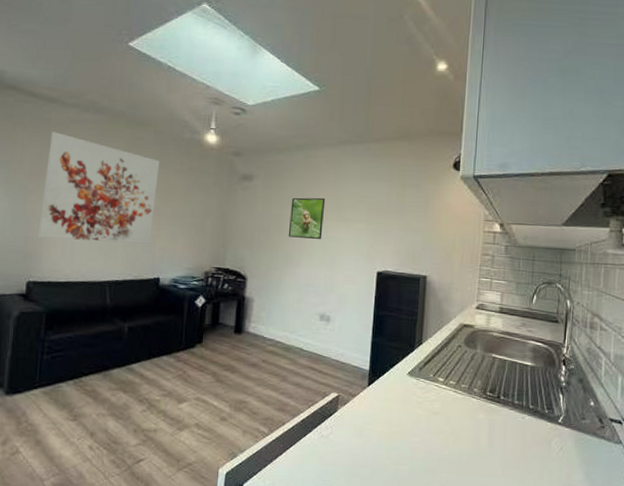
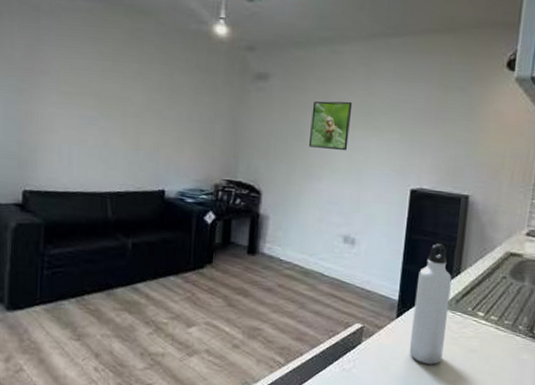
wall art: present [38,132,160,244] -> none [33,21,163,152]
water bottle: none [379,318,415,427] -> present [409,243,452,365]

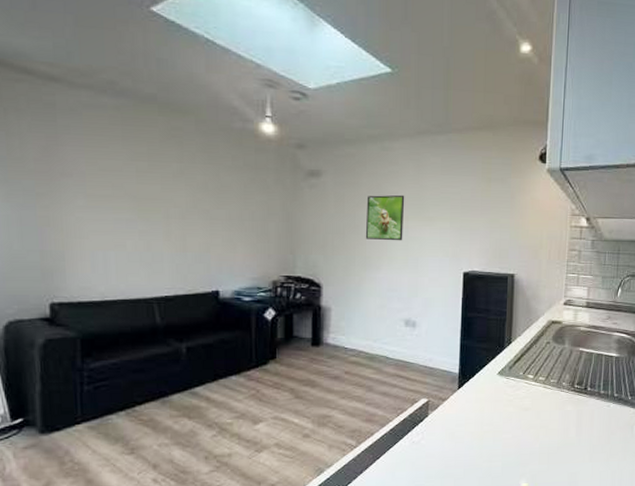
water bottle: present [409,243,452,365] -> none [471,319,504,426]

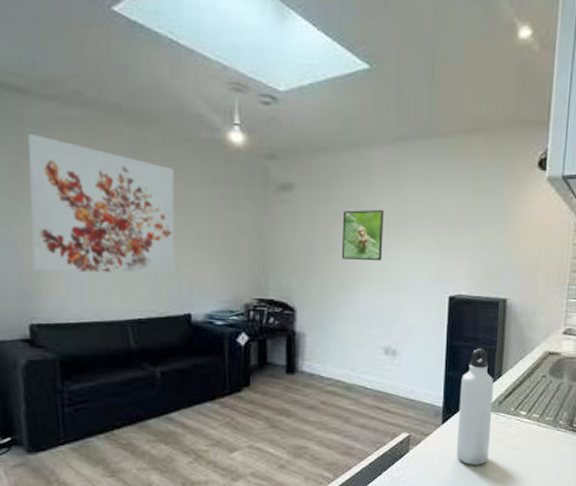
wall art: none [57,120,207,253] -> present [27,134,175,274]
water bottle: none [471,319,504,426] -> present [456,348,494,465]

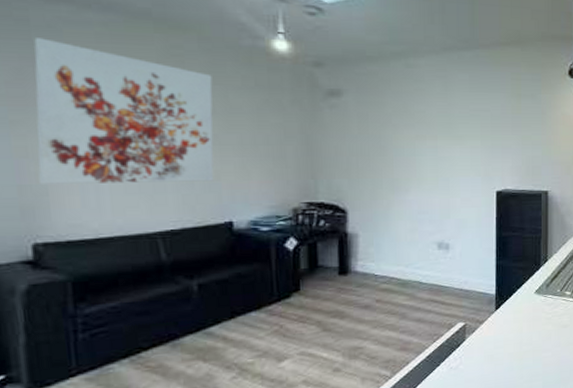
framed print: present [341,209,385,262] -> none [392,113,433,162]
water bottle: present [456,348,494,465] -> none [509,237,541,347]

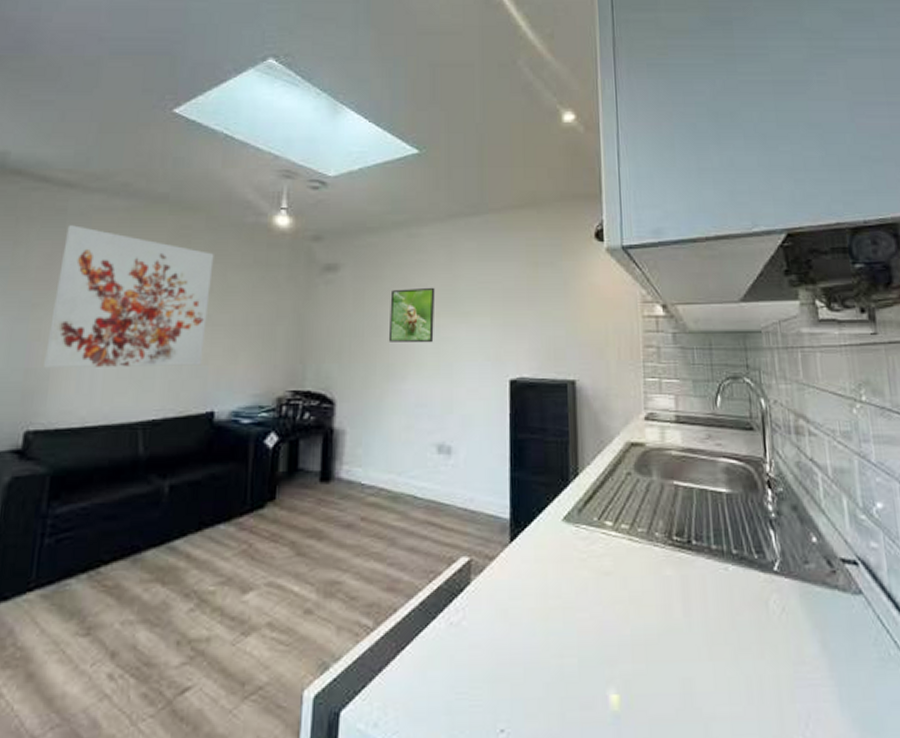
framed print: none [392,113,433,162] -> present [388,287,435,343]

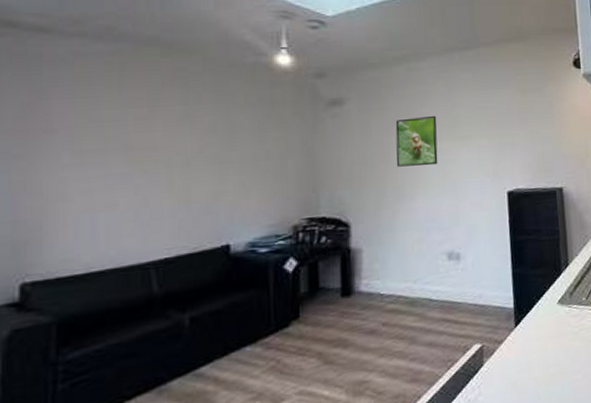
wall art: present [44,225,214,368] -> none [35,71,215,219]

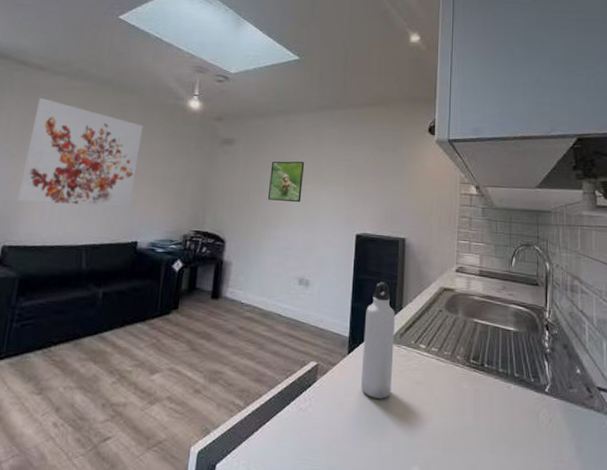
wall art: none [35,71,215,219] -> present [18,98,143,207]
water bottle: none [529,239,568,369] -> present [360,282,395,399]

